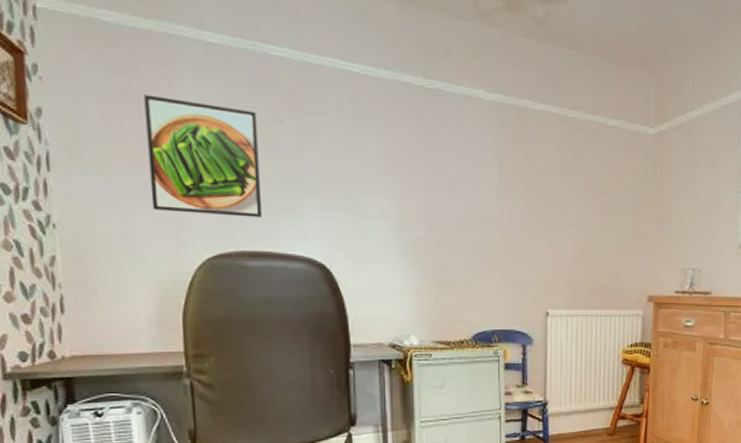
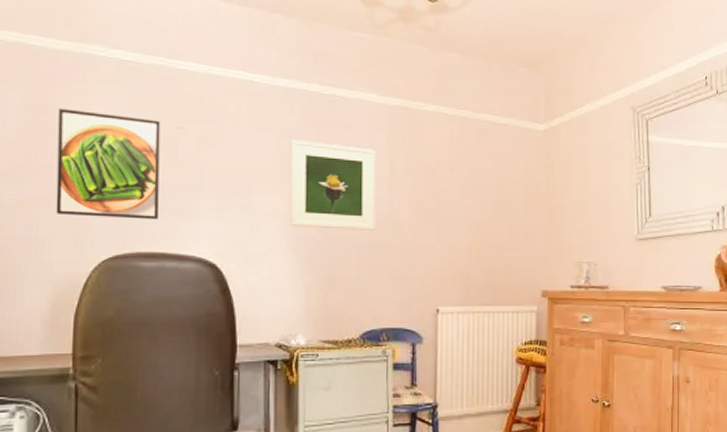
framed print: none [396,137,485,233] -> present [289,140,377,230]

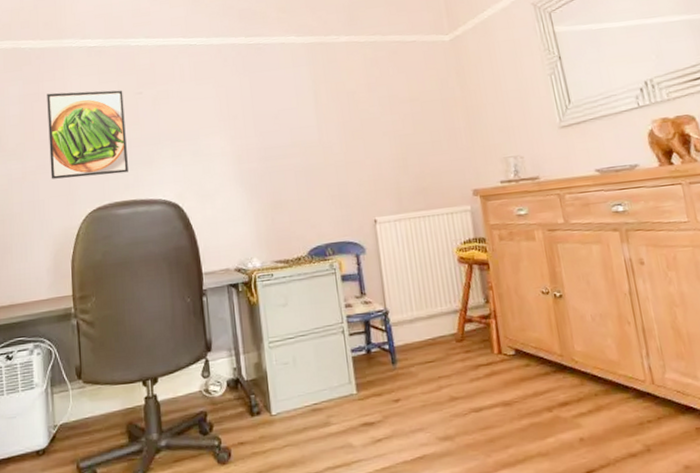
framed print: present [289,140,377,230] -> none [228,83,309,162]

